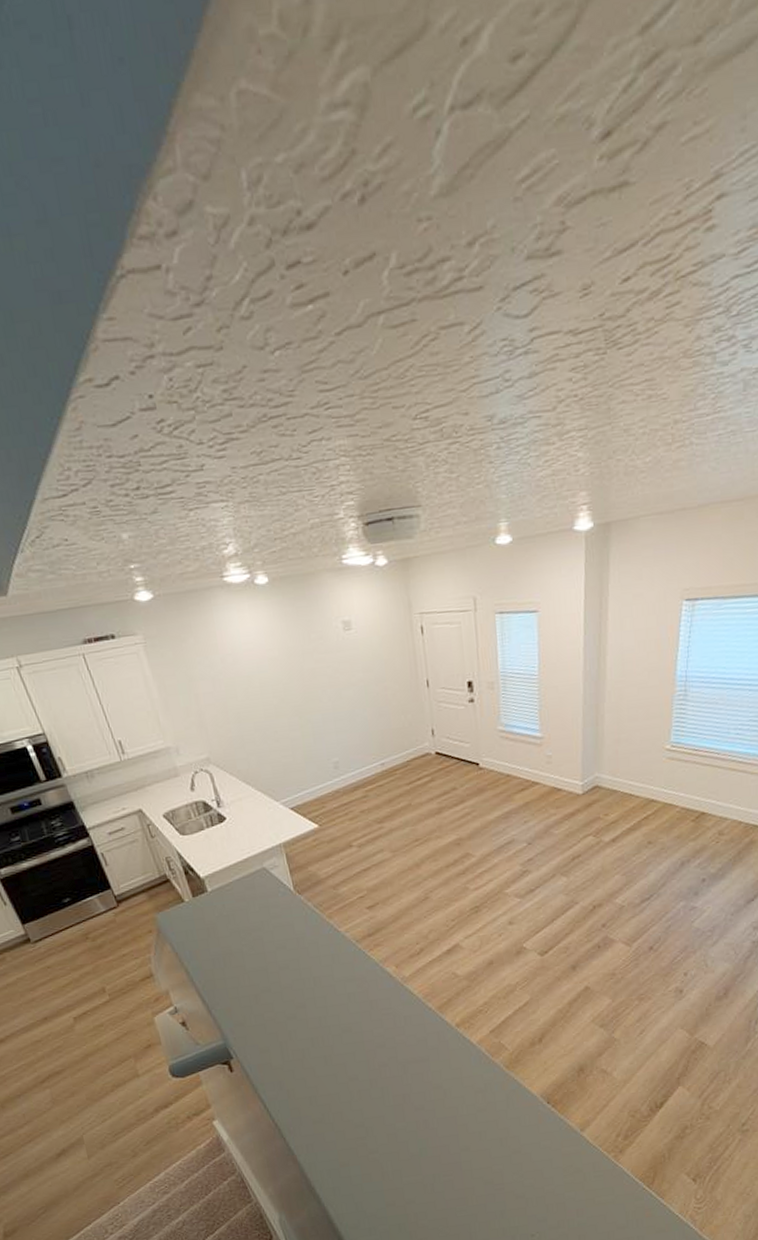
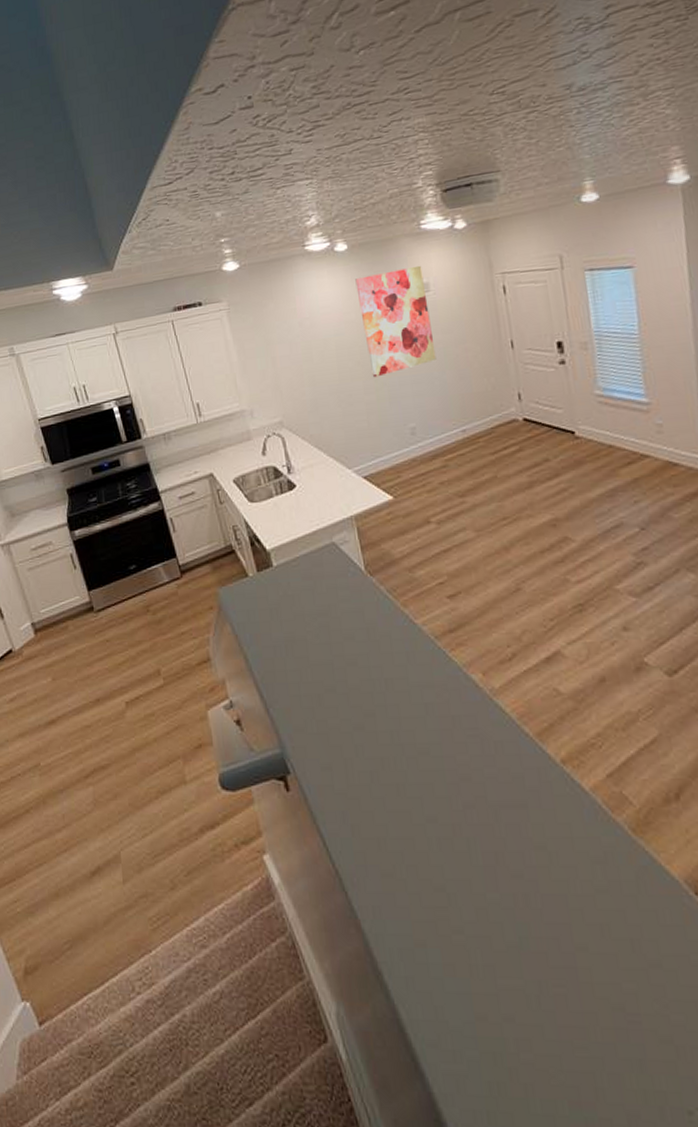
wall art: none [277,602,358,715] -> present [355,265,437,378]

